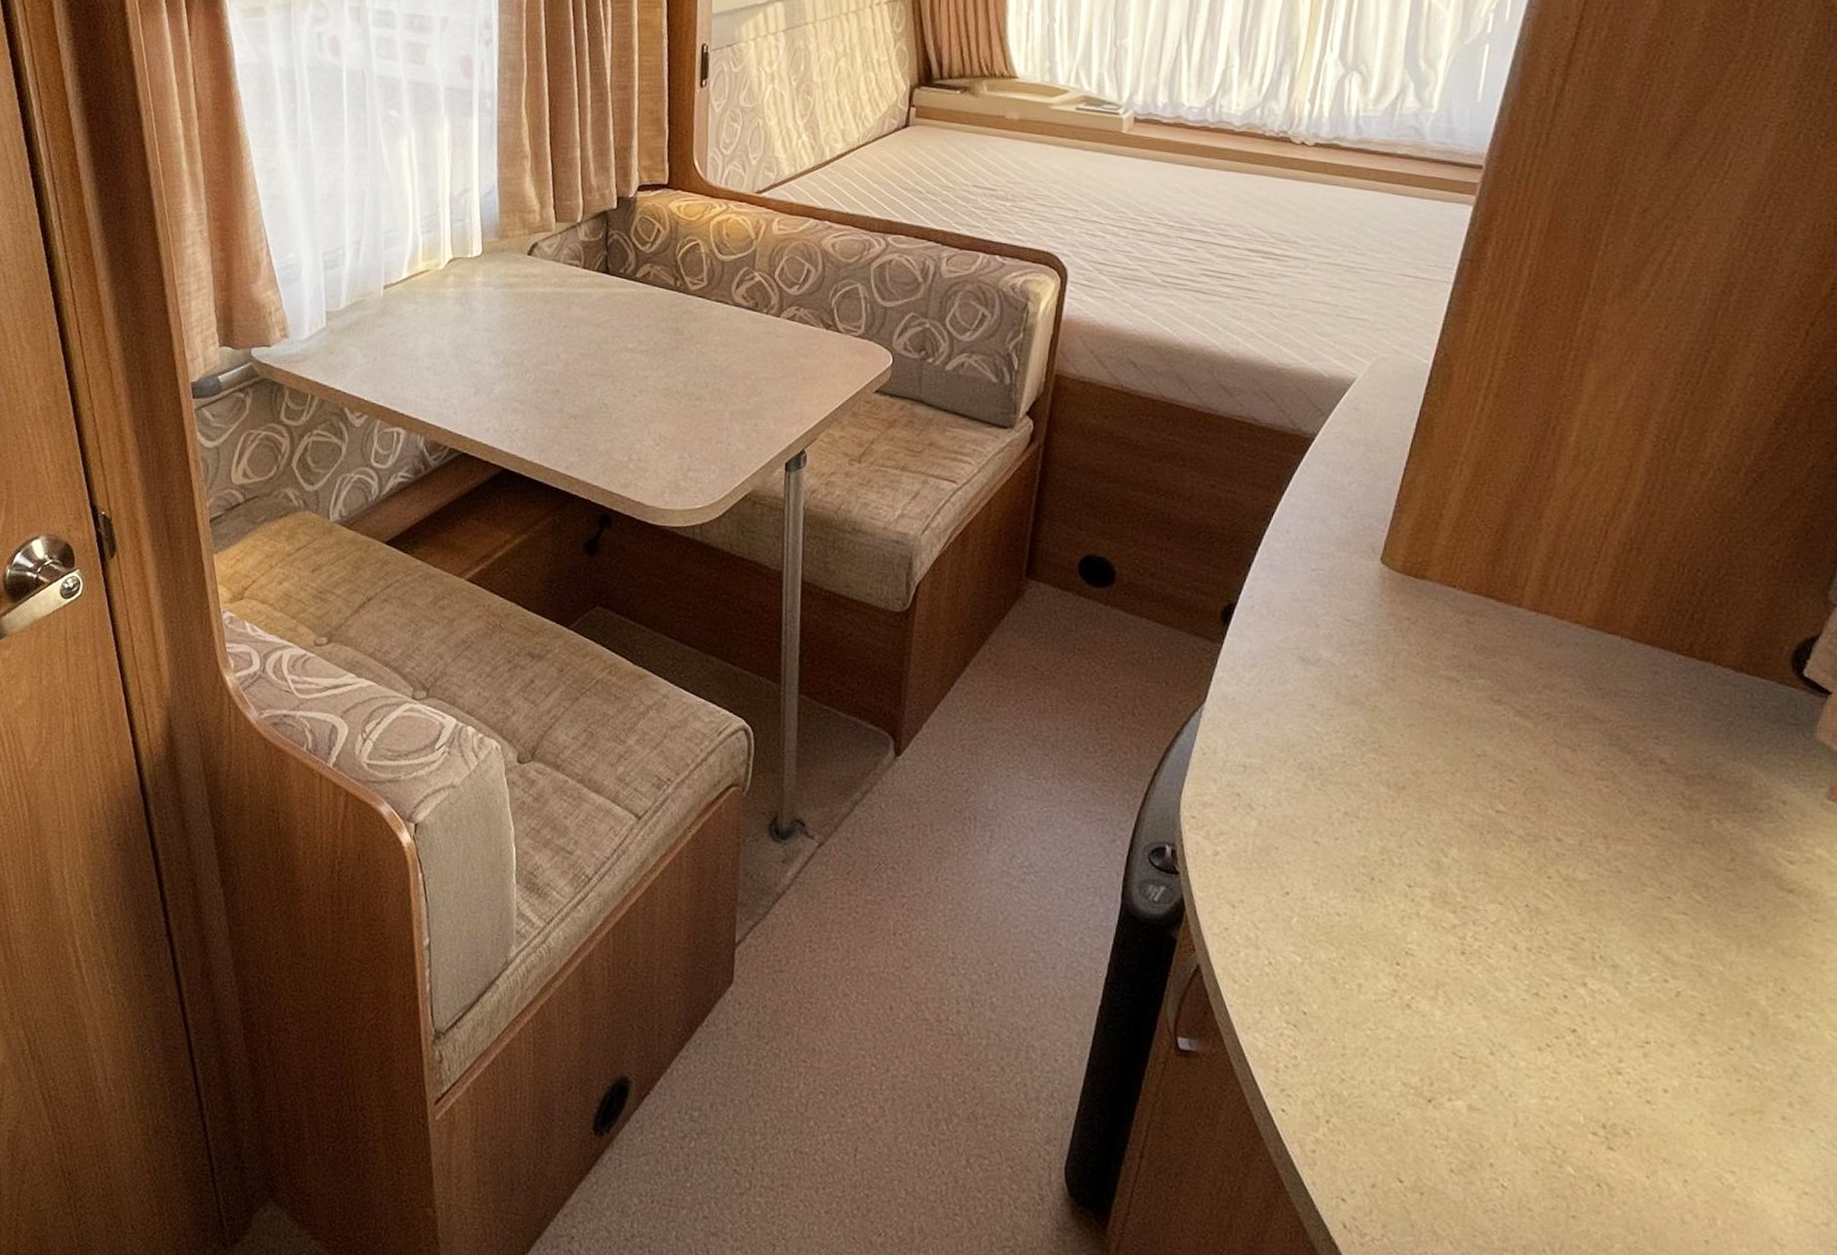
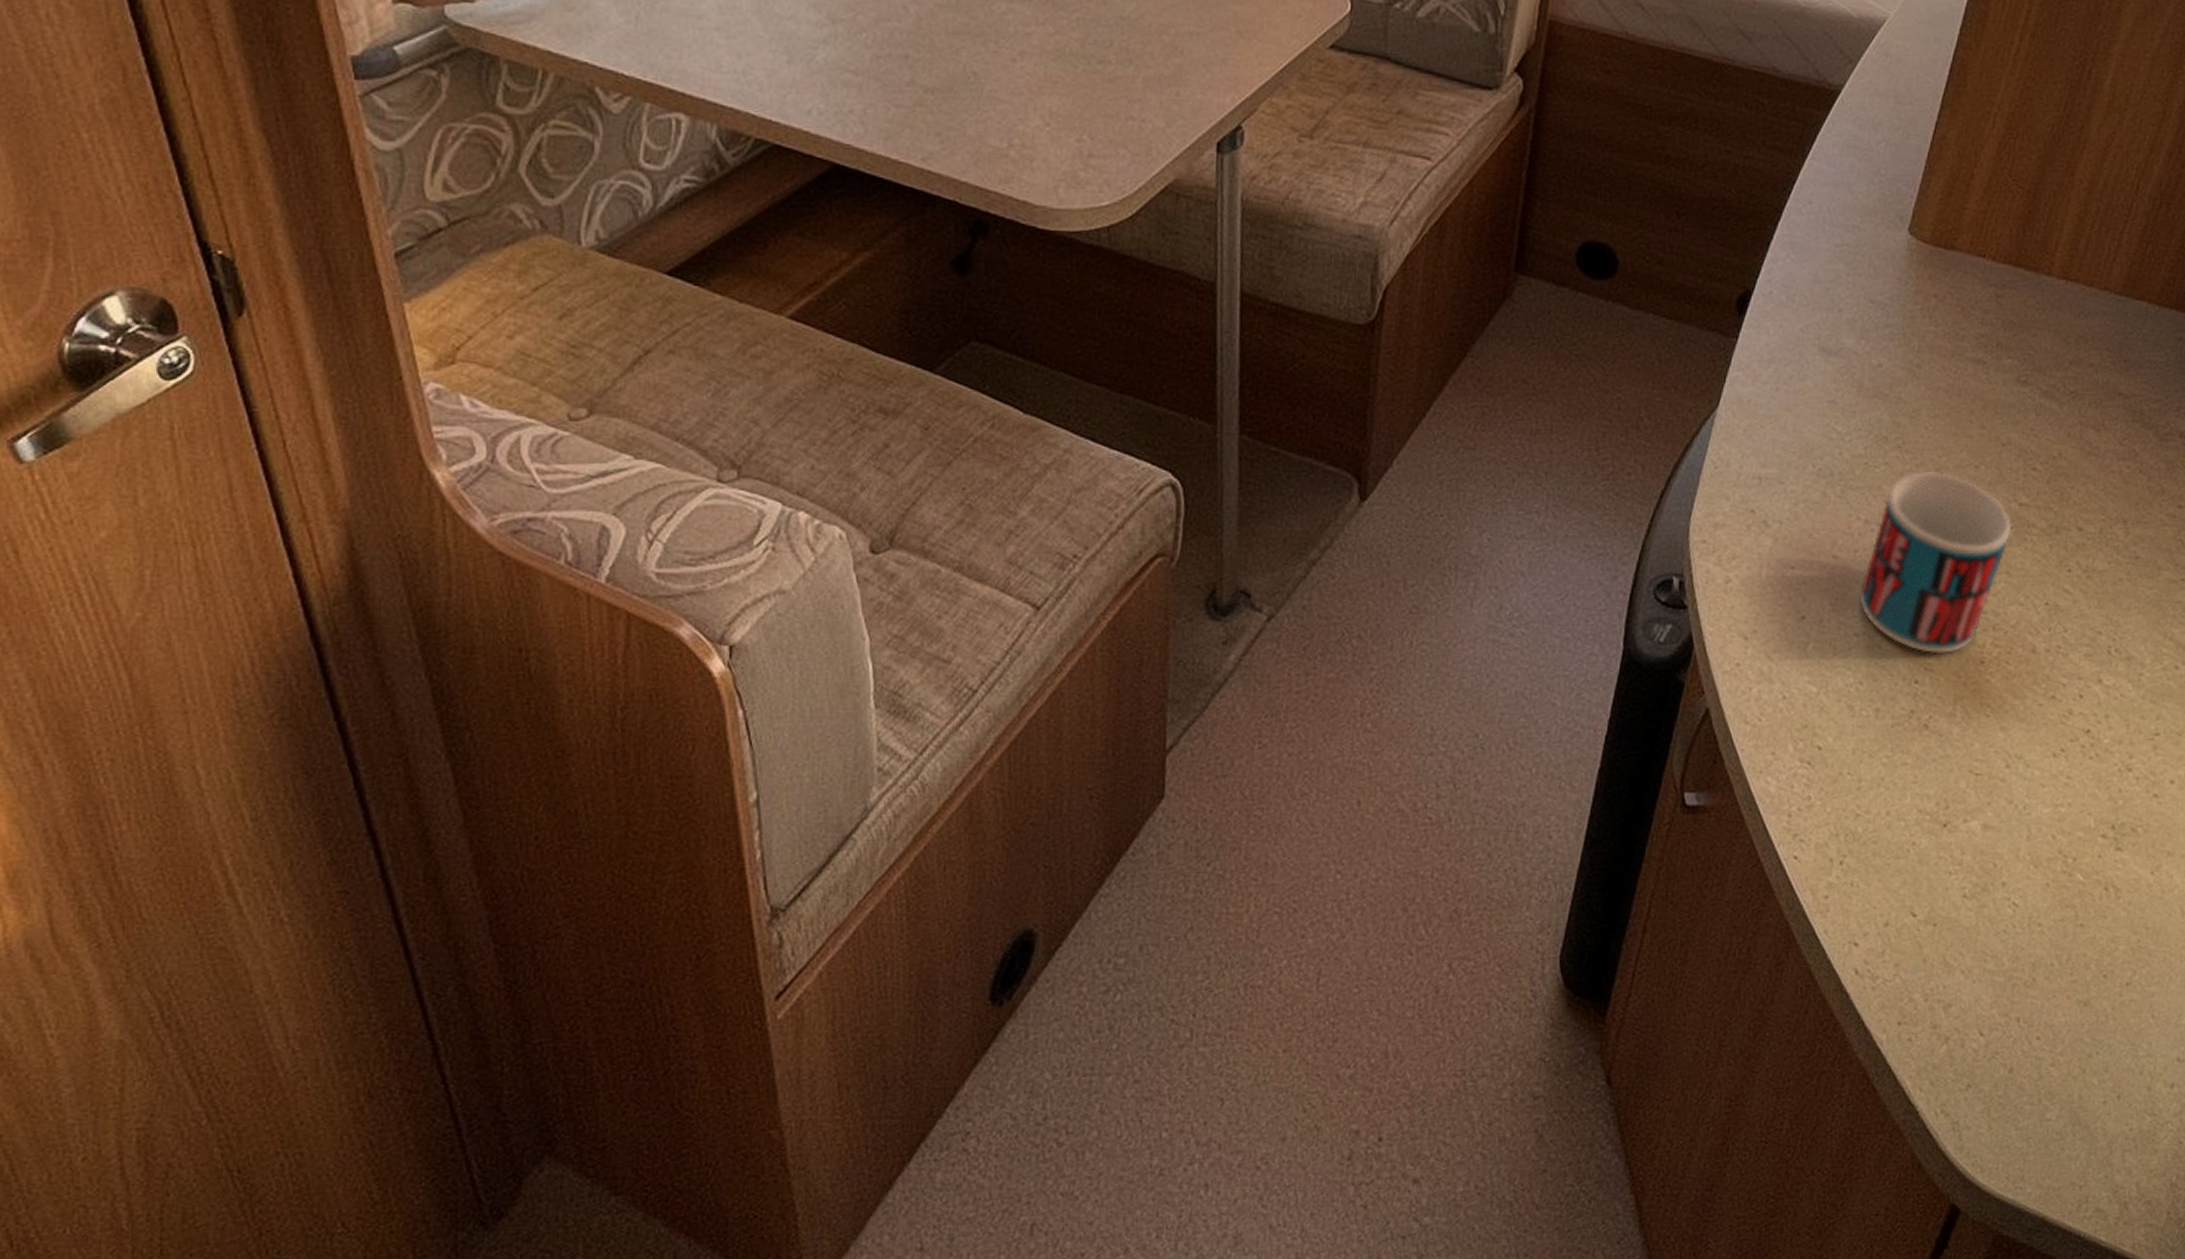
mug: none [1340,773,1490,941] -> present [1859,472,2012,653]

